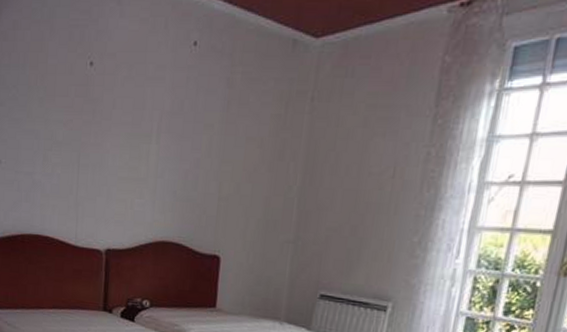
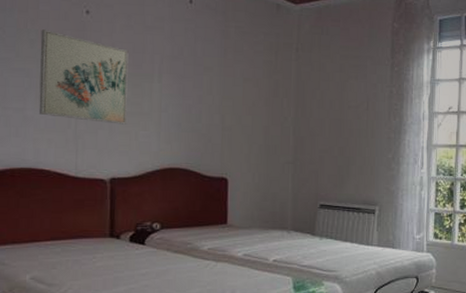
wall art: none [45,86,129,192] -> present [38,29,129,125]

